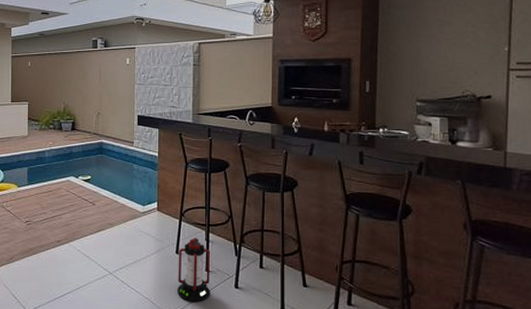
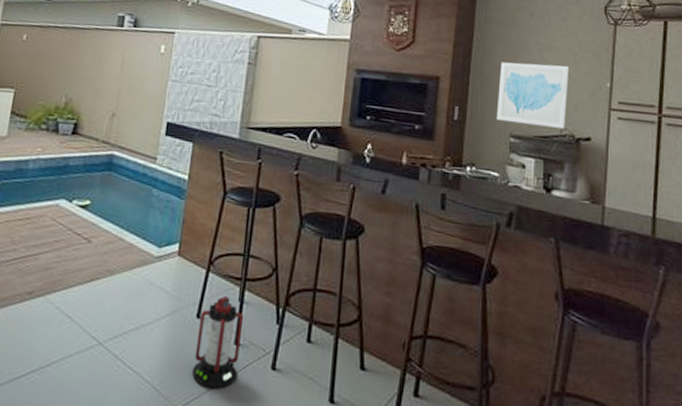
wall art: none [403,36,468,90] -> present [497,62,569,129]

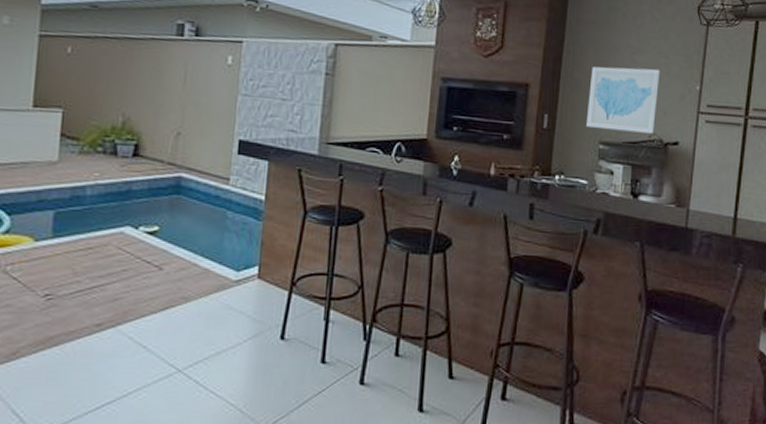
lantern: present [192,296,244,390] -> none [278,317,330,407]

